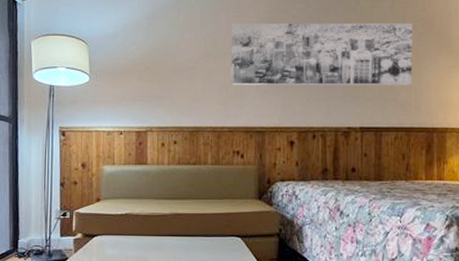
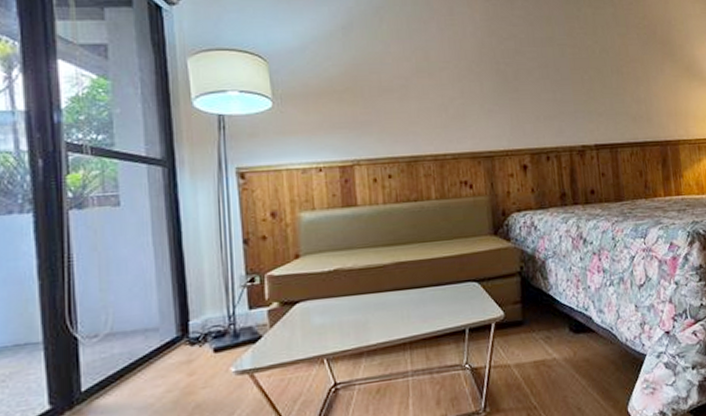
wall art: present [231,23,413,86] -> none [444,31,641,104]

